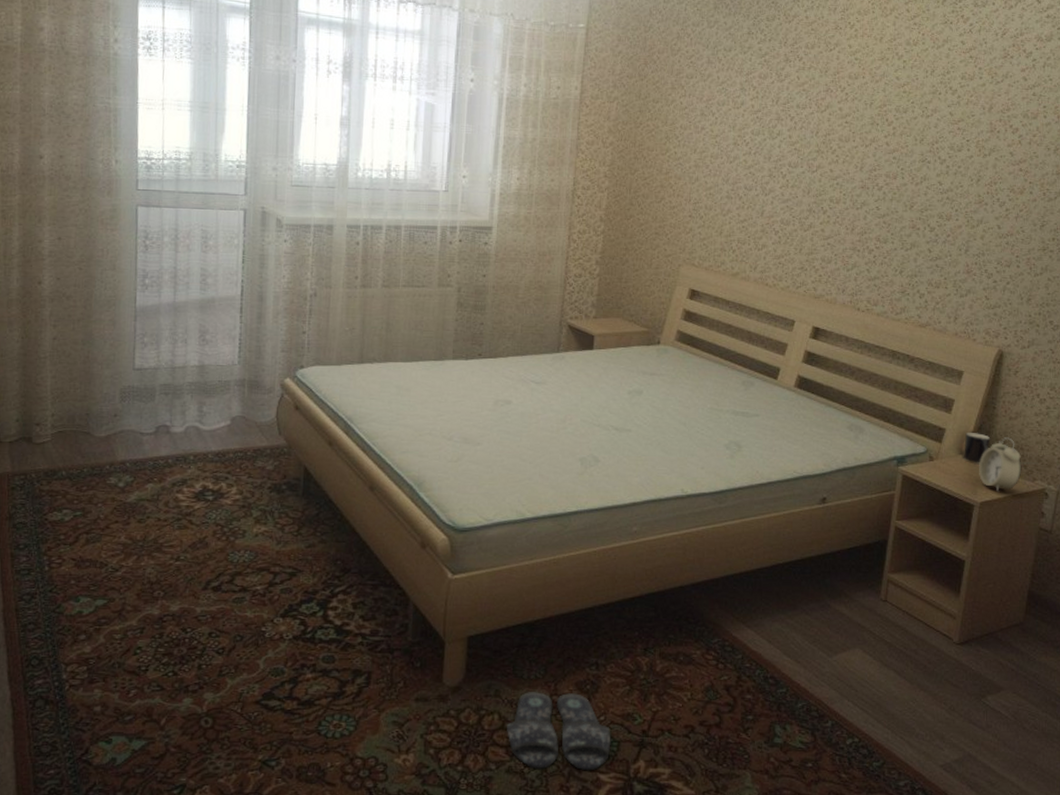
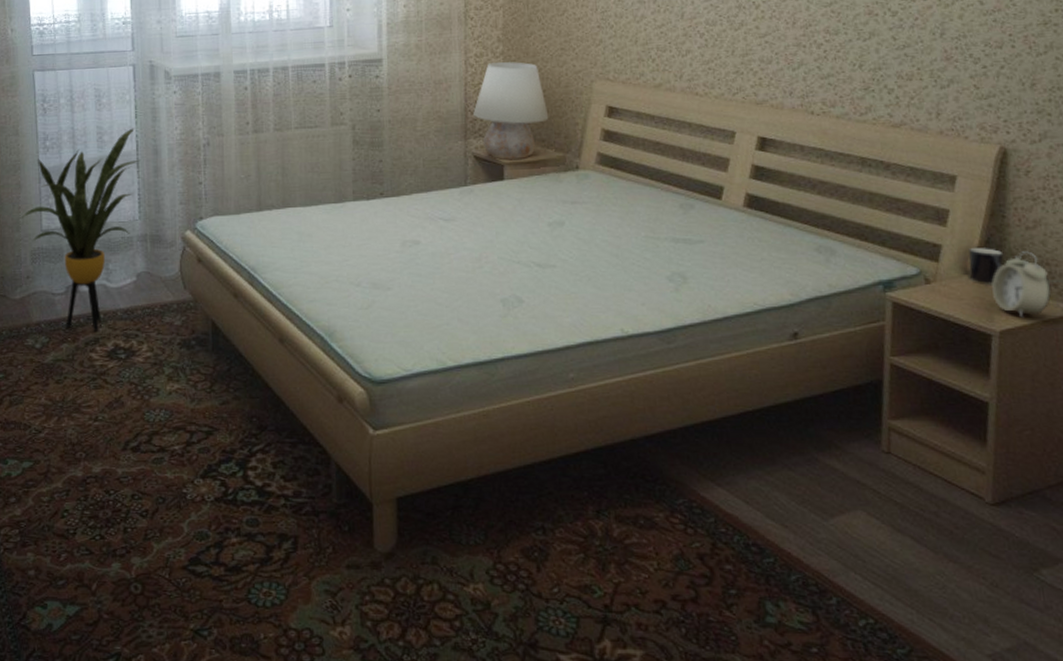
house plant: none [112,273,244,473] -> present [21,128,140,331]
slippers: present [507,692,611,771] -> none [449,559,570,651]
table lamp: none [572,240,639,332] -> present [473,62,549,161]

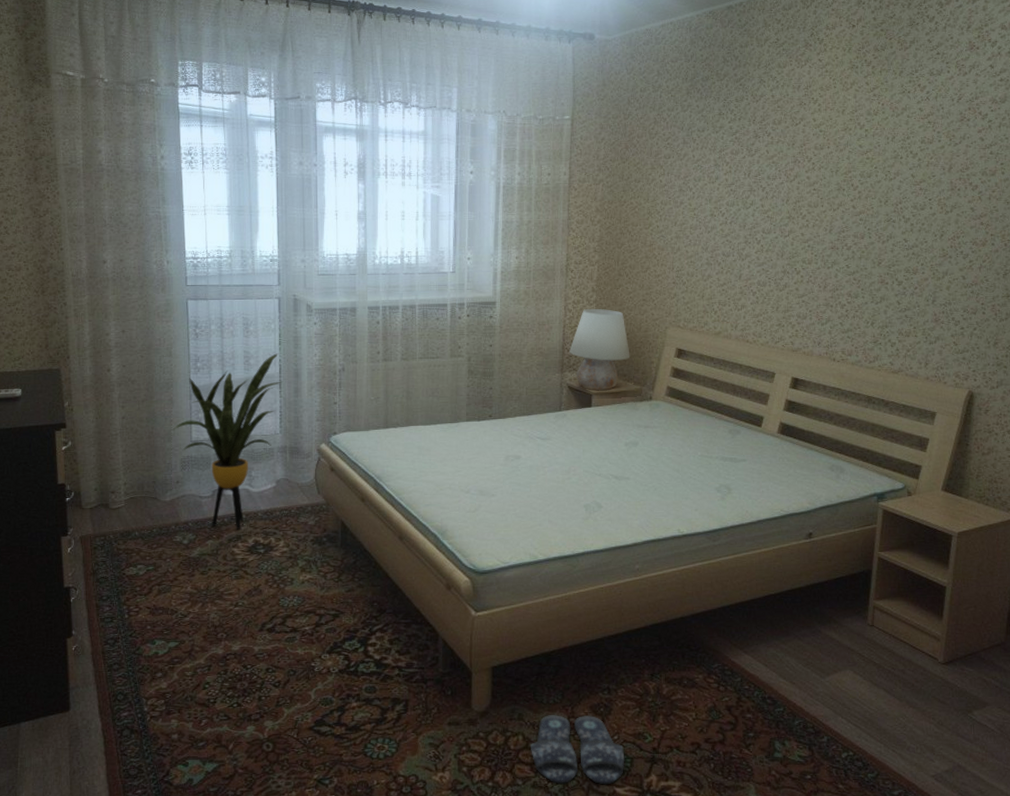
slippers: none [449,559,570,651] -> present [531,715,625,785]
mug: present [968,247,1004,286] -> none [940,468,965,498]
alarm clock: present [992,251,1051,318] -> none [955,472,997,522]

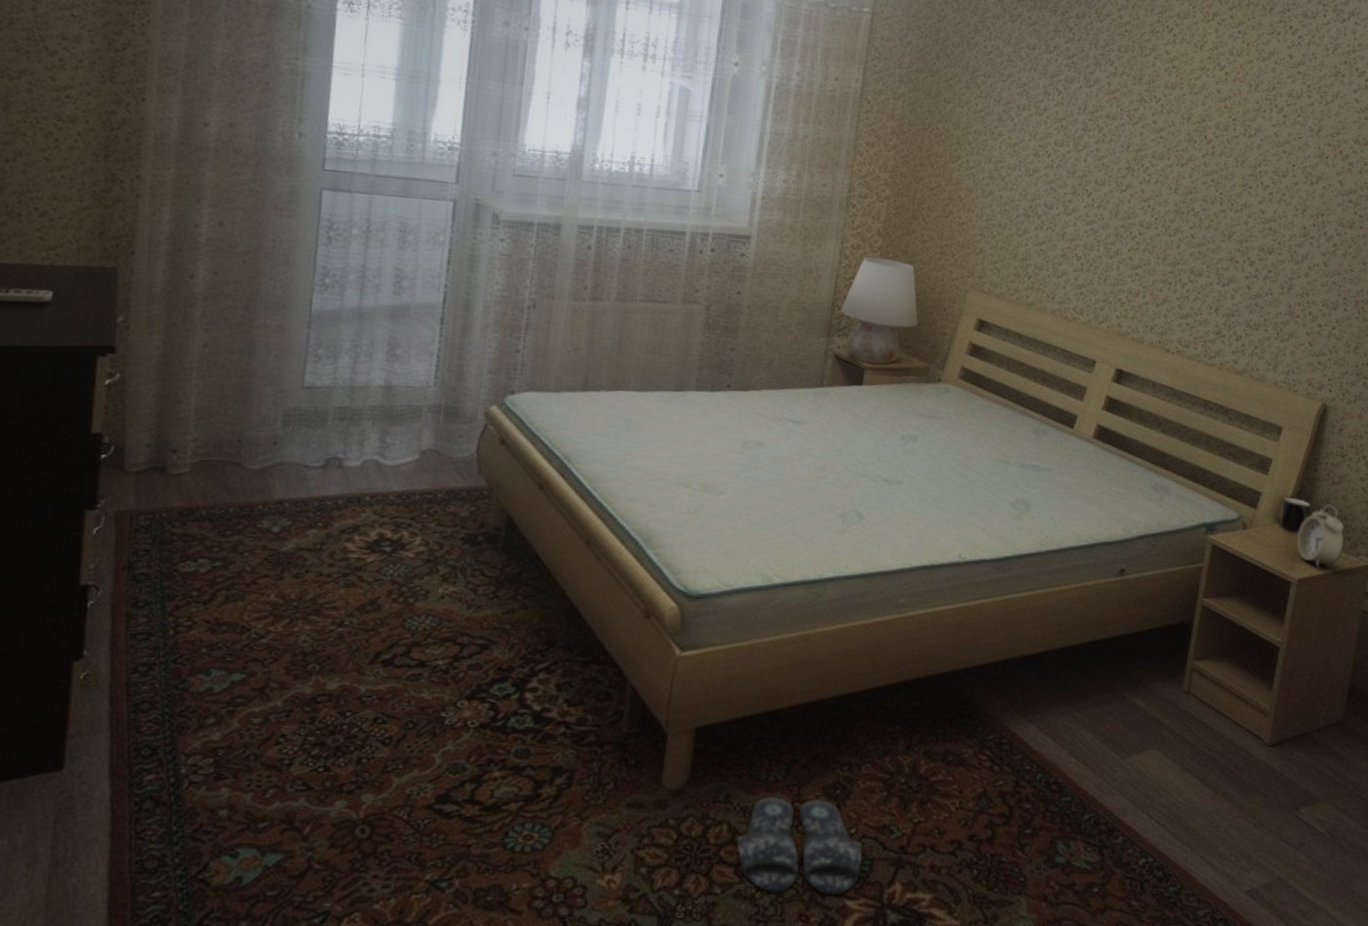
house plant: present [172,353,283,530] -> none [277,275,446,517]
mug: none [940,468,965,498] -> present [1281,496,1311,535]
alarm clock: none [955,472,997,522] -> present [1297,504,1345,568]

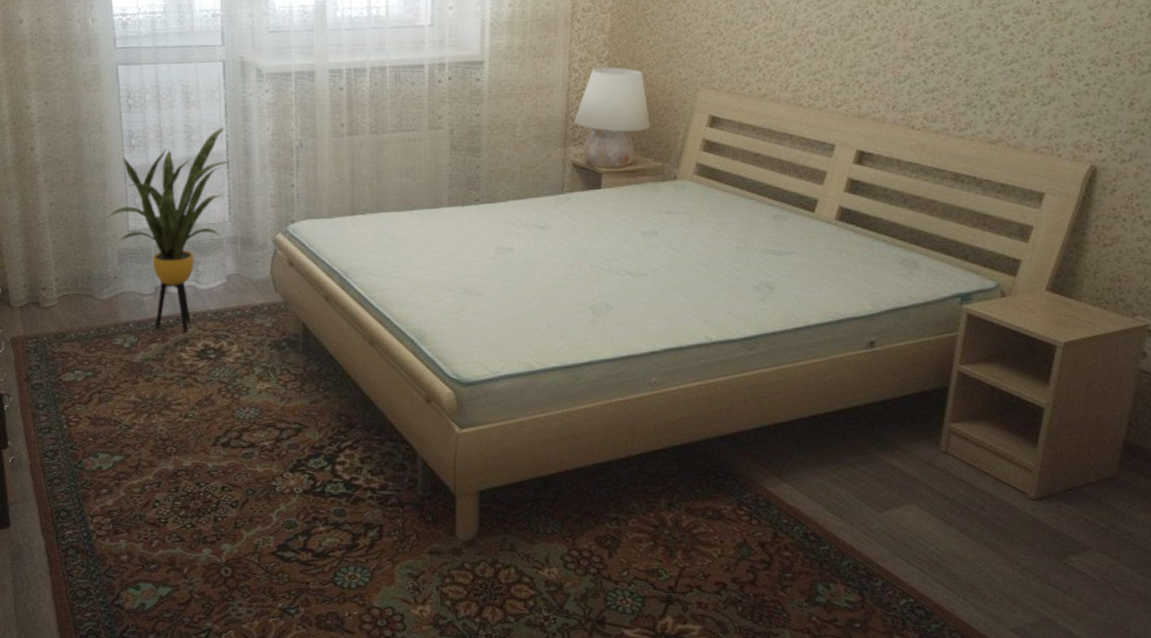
house plant: none [277,275,446,517] -> present [107,127,231,332]
slippers: present [737,797,863,896] -> none [524,546,636,626]
mug: present [1281,496,1311,535] -> none [1044,262,1079,300]
alarm clock: present [1297,504,1345,568] -> none [1063,267,1119,330]

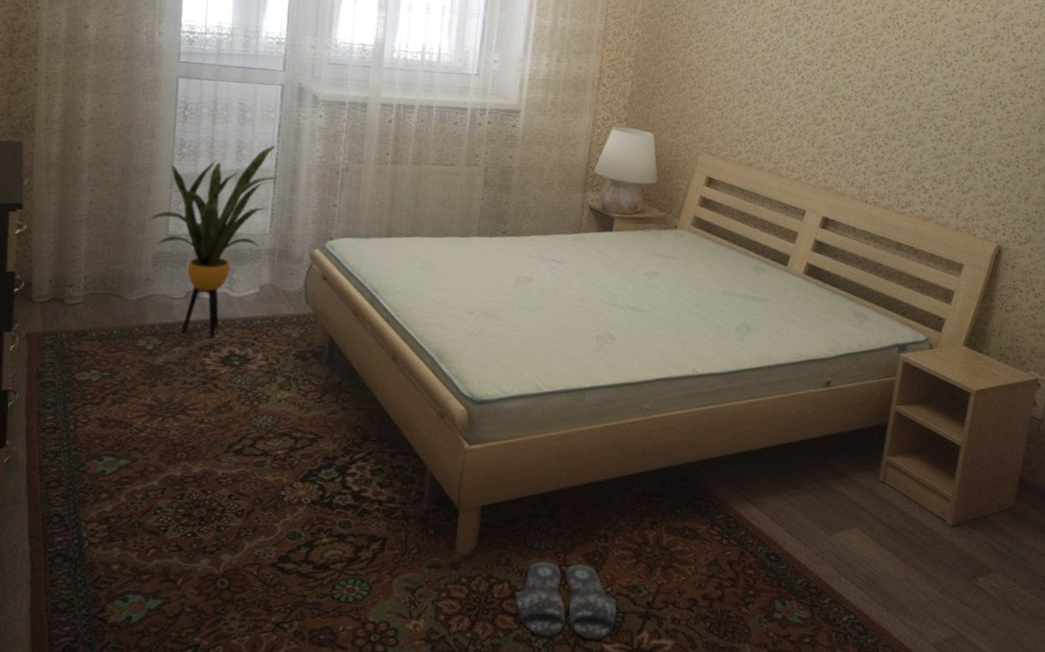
slippers: none [524,546,636,626] -> present [516,562,617,641]

